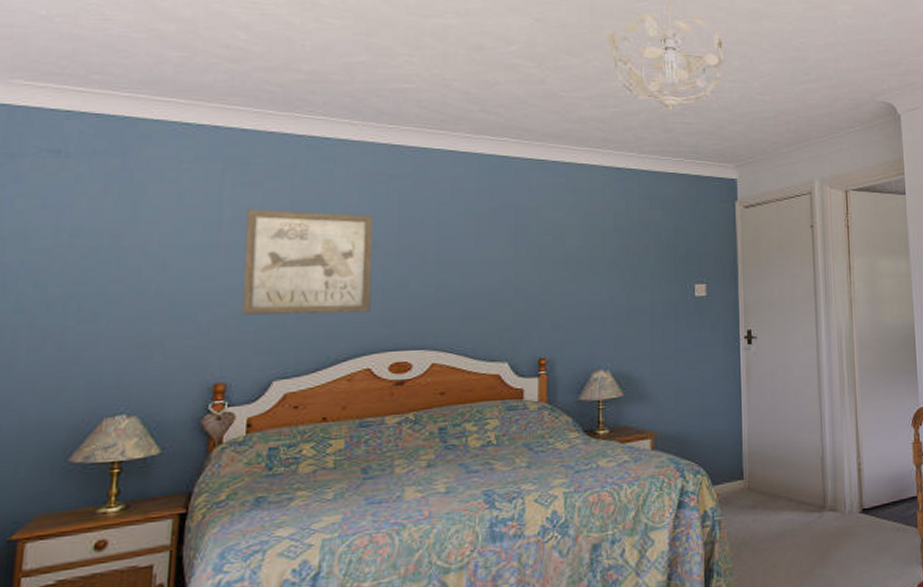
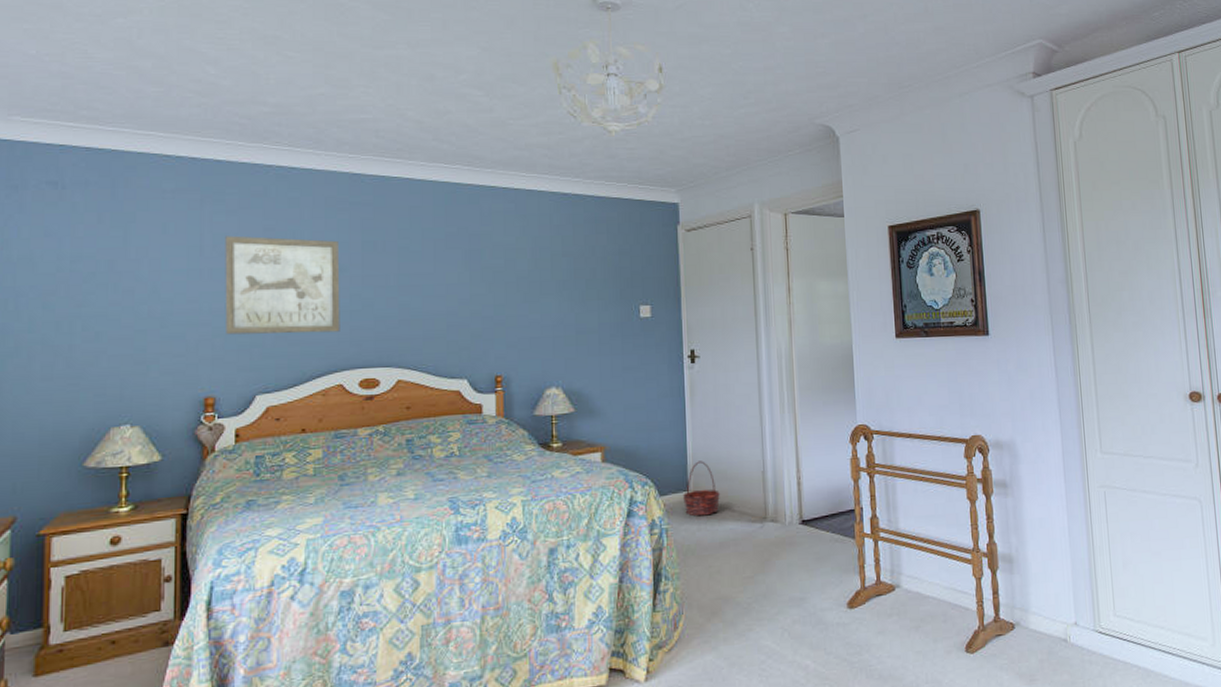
basket: none [738,447,778,507] -> present [683,461,721,516]

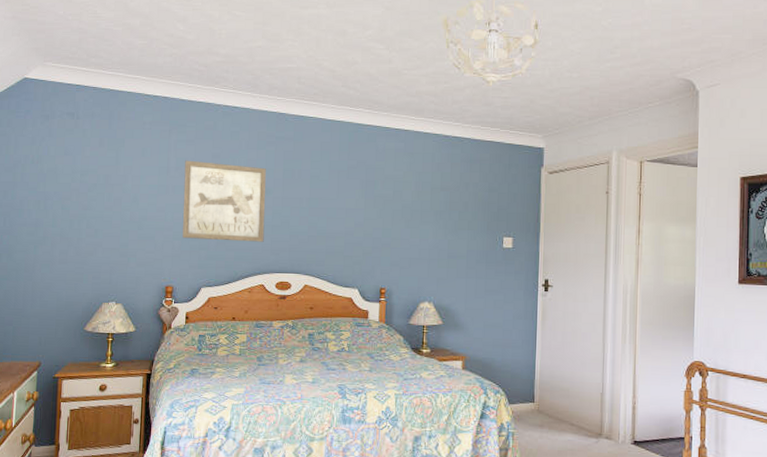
basket: present [683,461,721,516] -> none [529,377,563,426]

